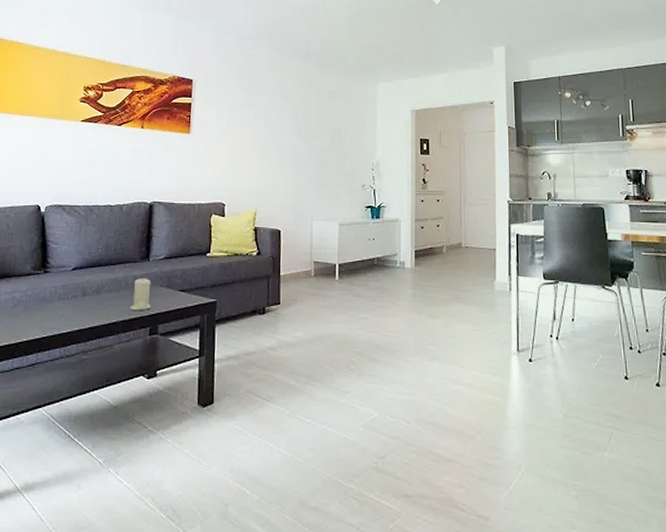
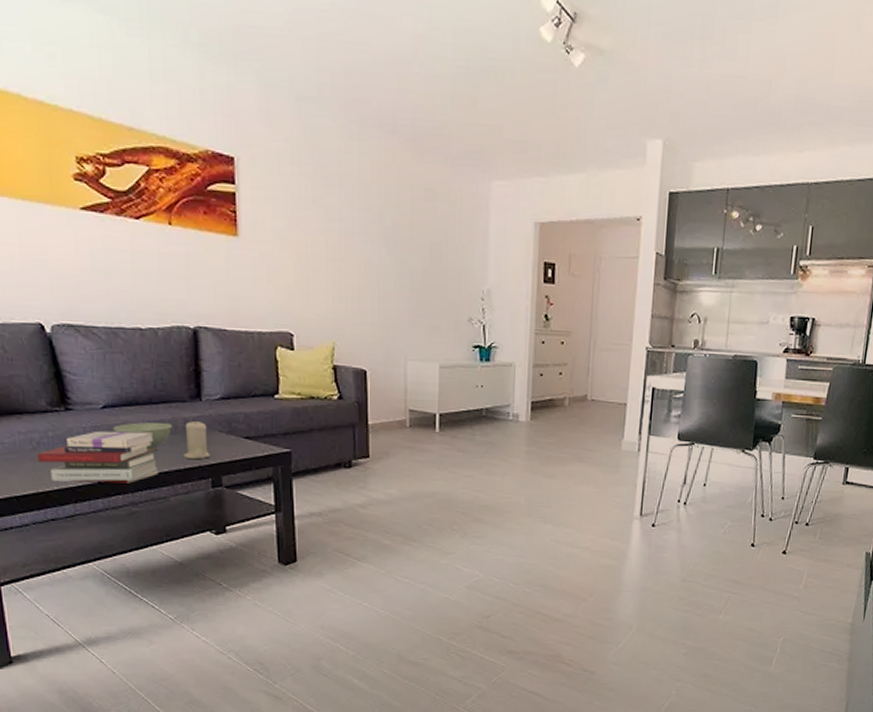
books: none [15,289,109,334] -> present [38,430,159,484]
bowl: none [77,281,125,306] -> present [112,422,173,452]

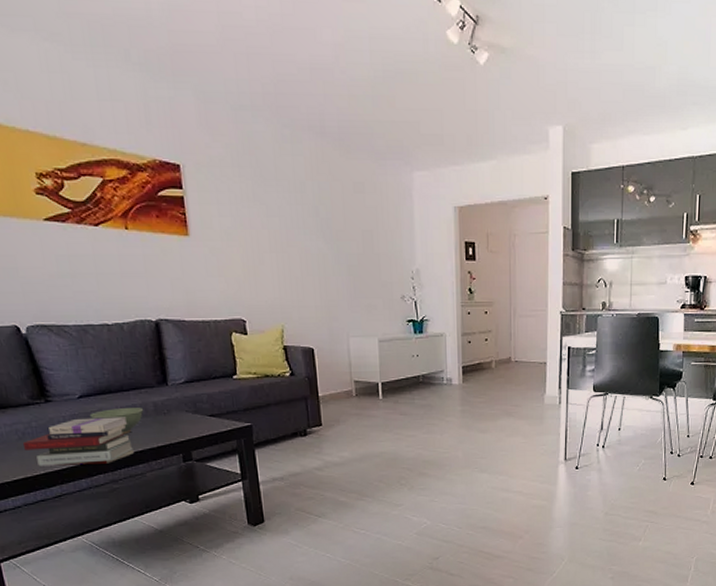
candle: present [183,420,210,460] -> none [154,403,180,439]

